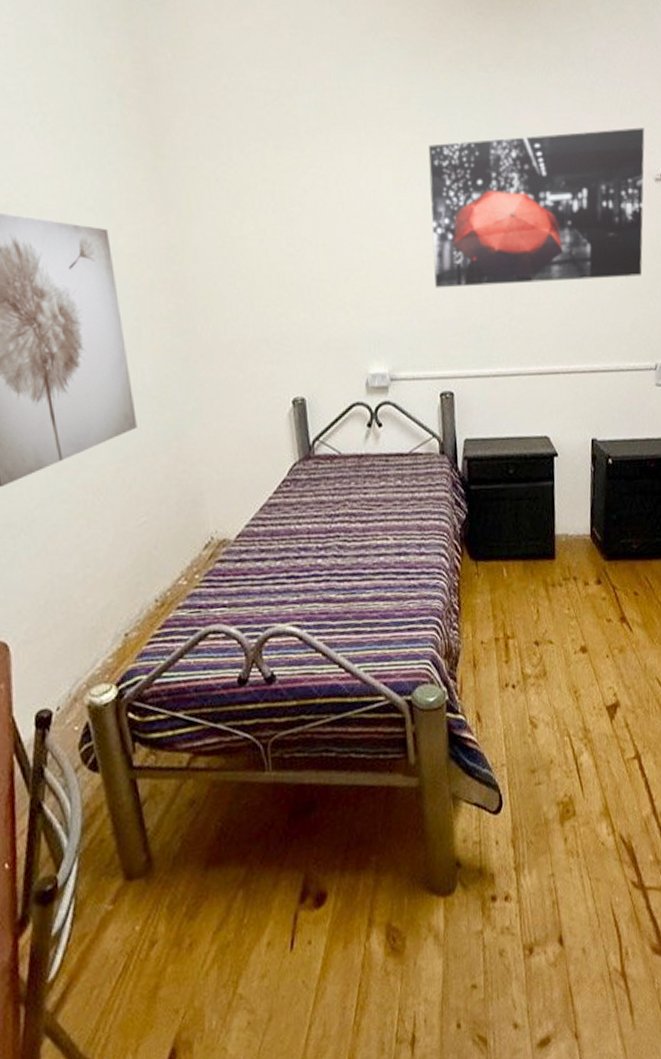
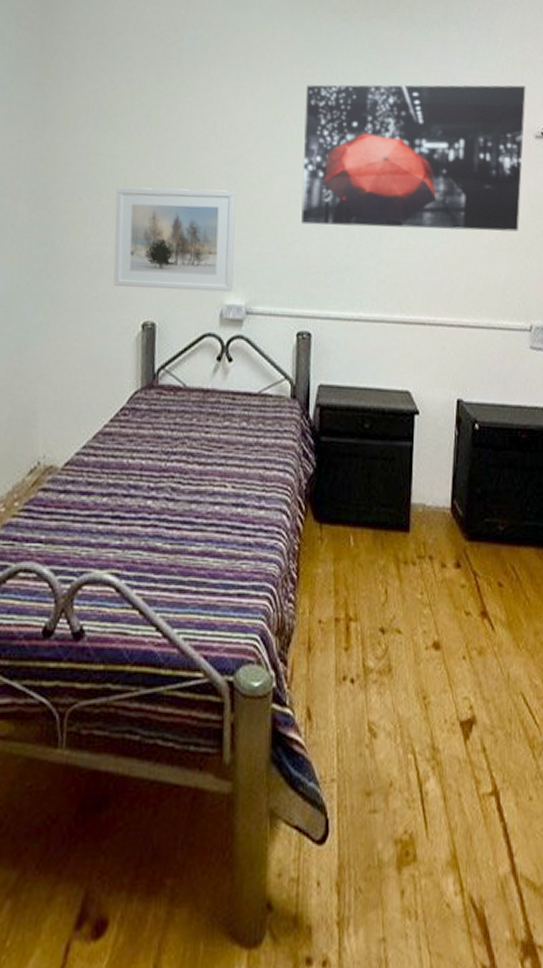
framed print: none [250,261,375,366] -> present [114,187,236,293]

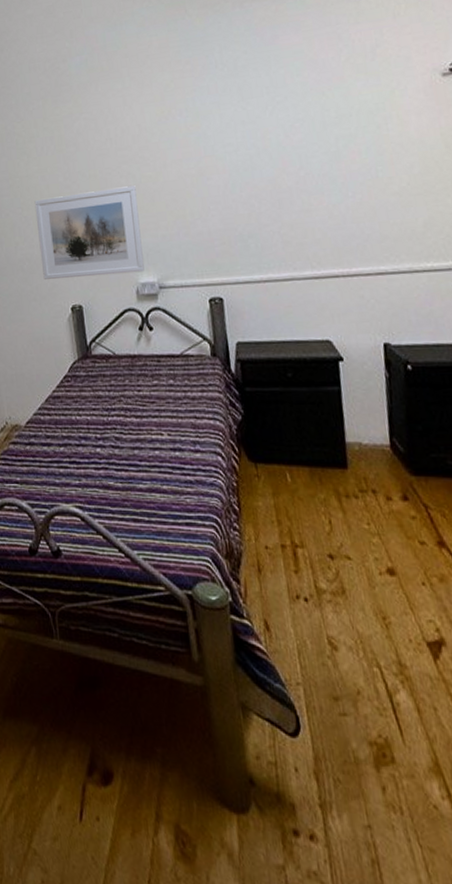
wall art: present [301,84,526,232] -> none [187,26,434,204]

